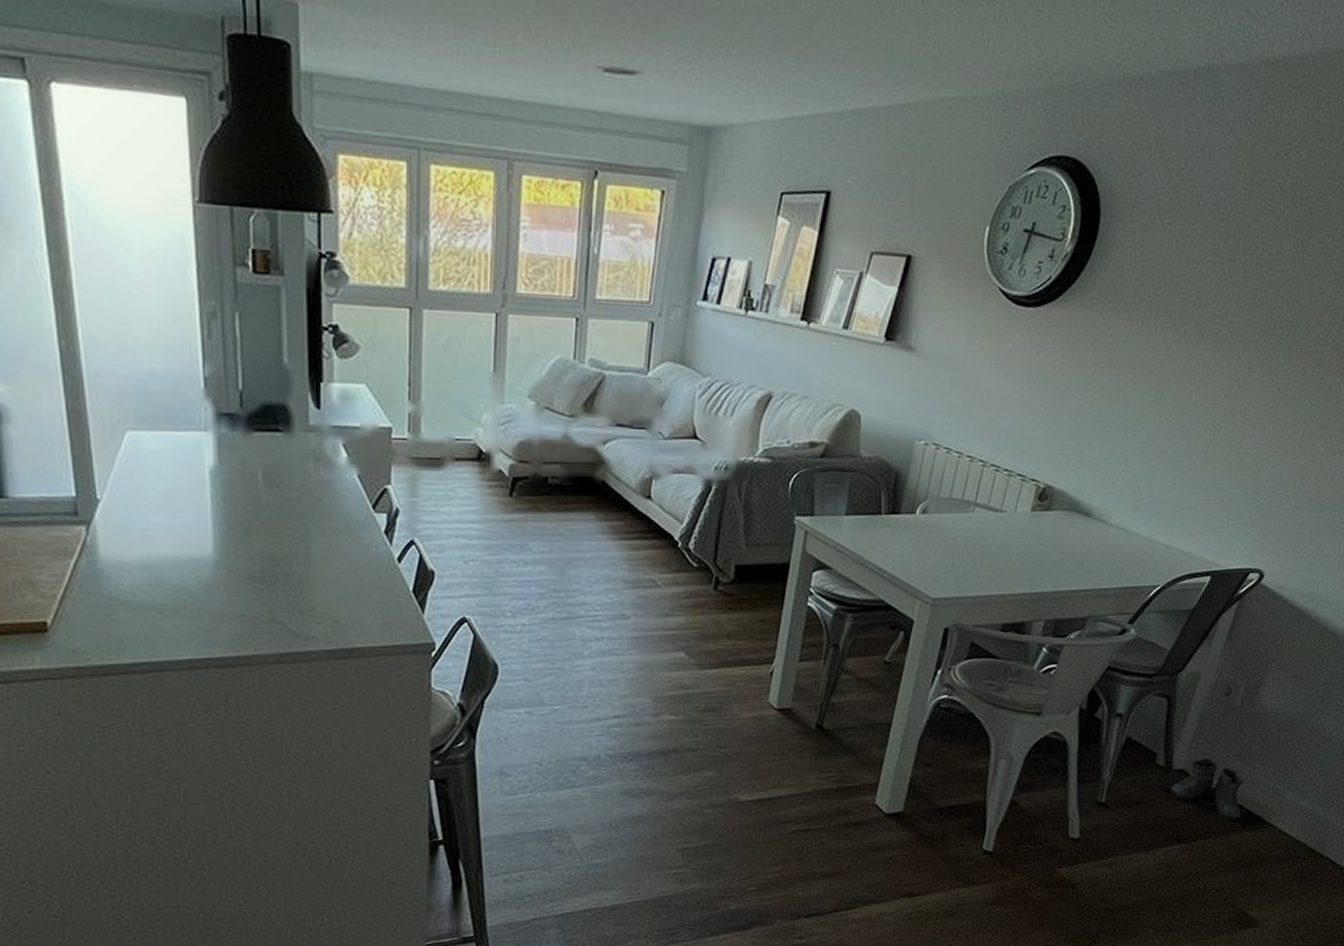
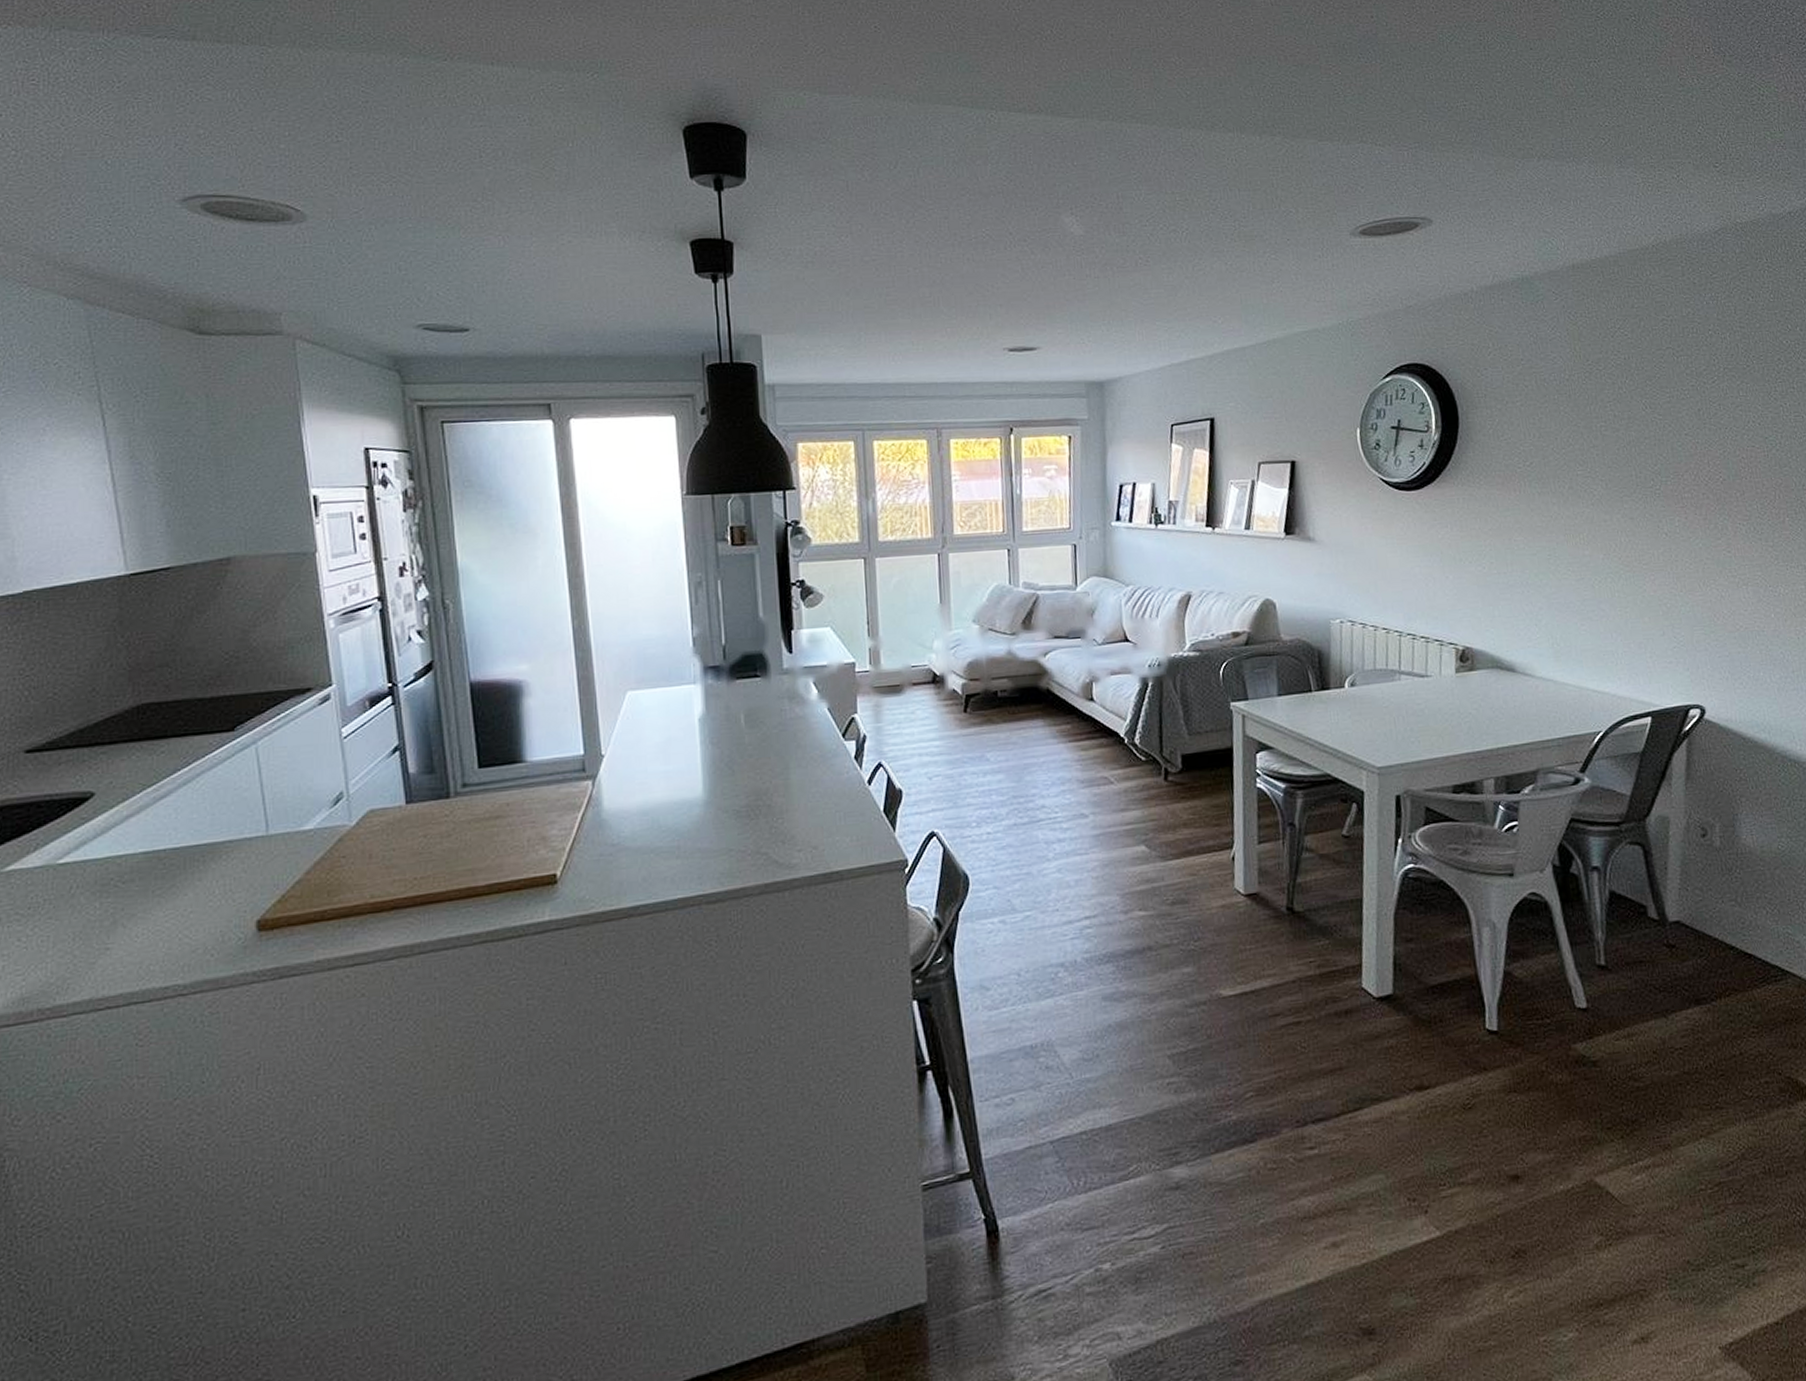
boots: present [1170,757,1244,820] -> none [1672,905,1758,974]

